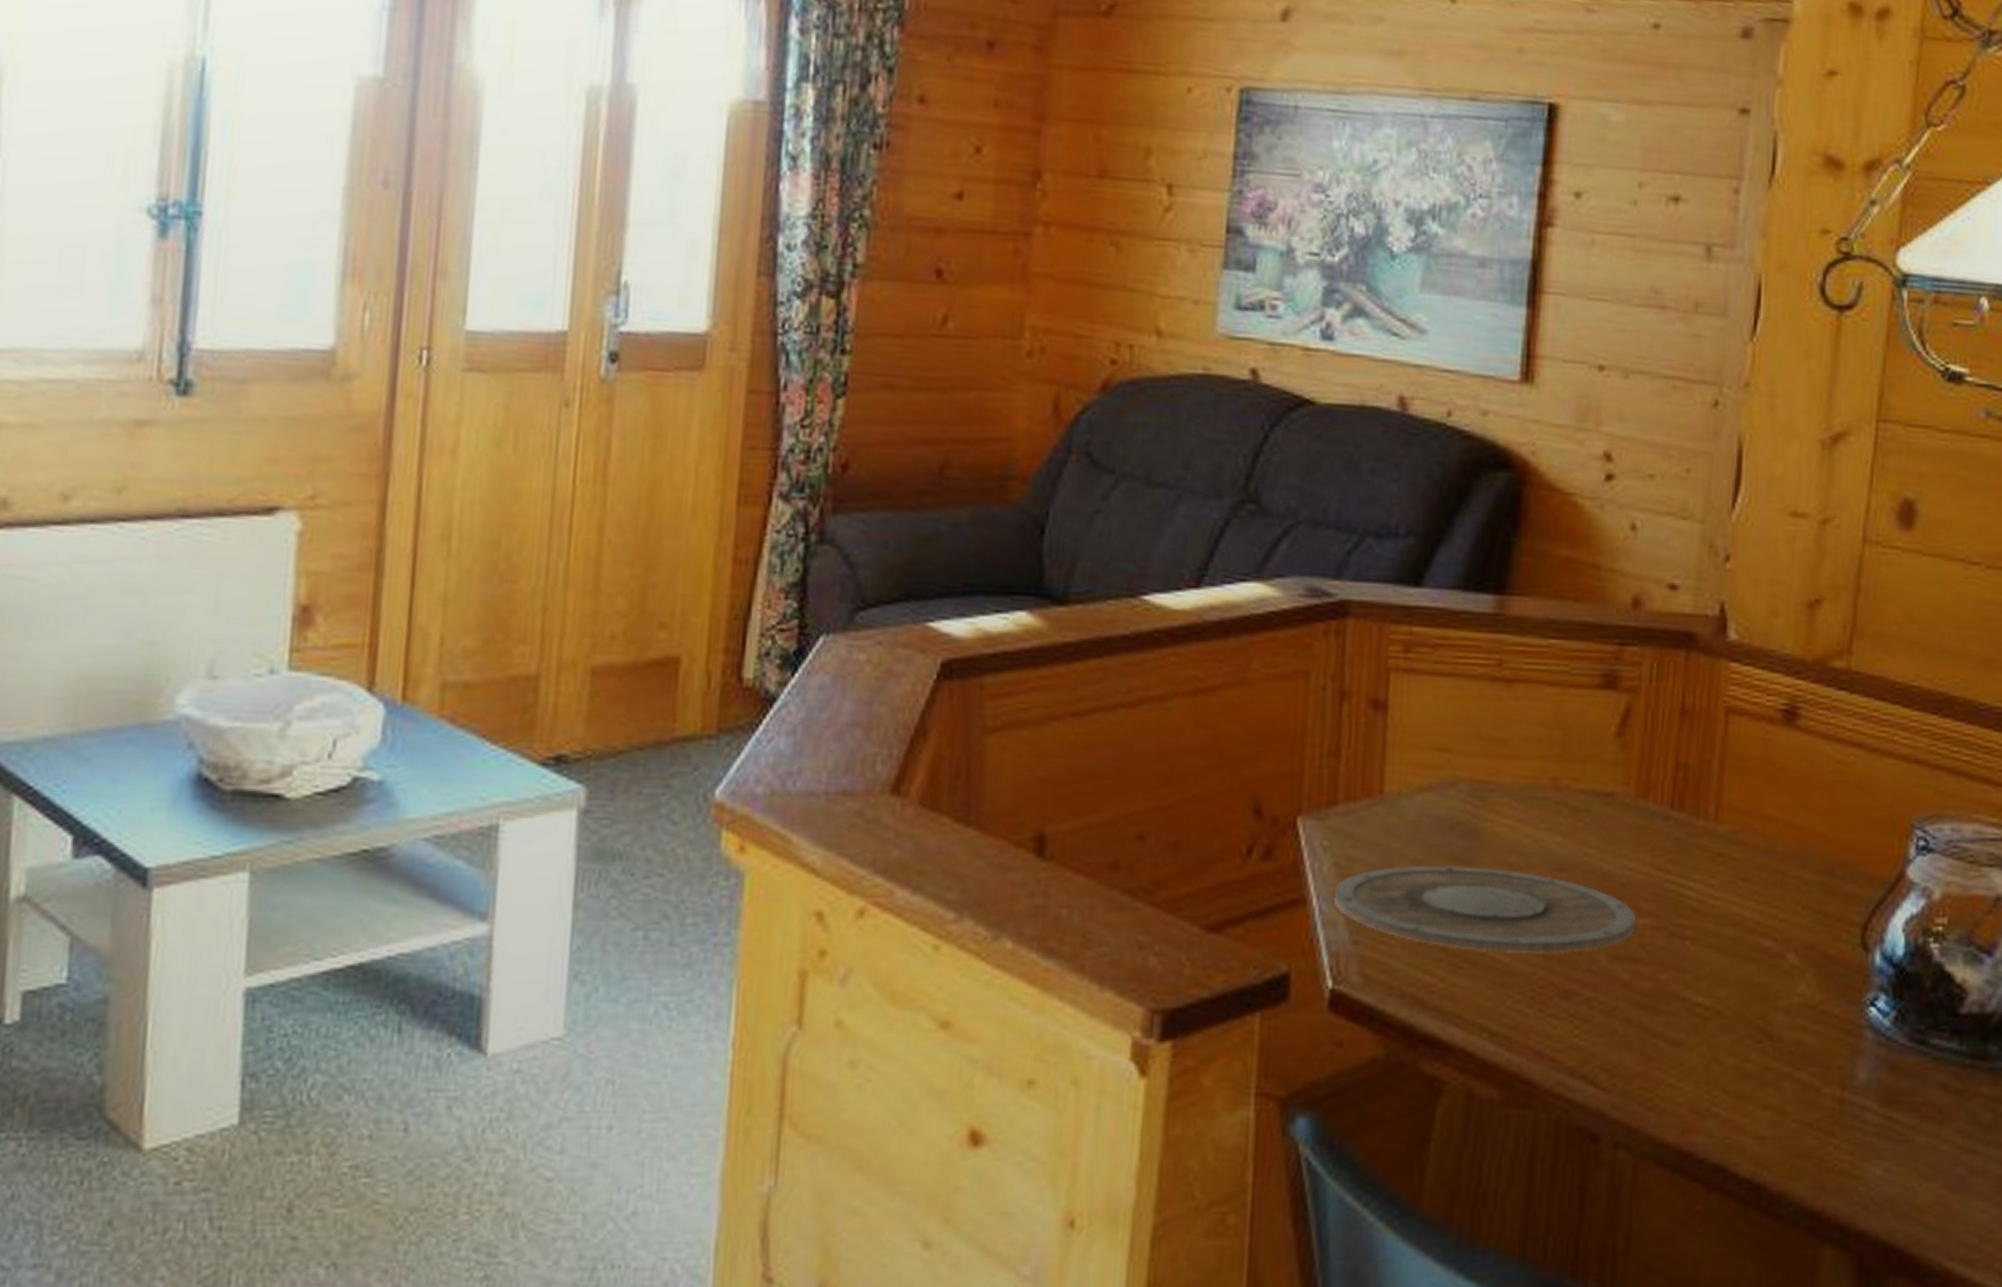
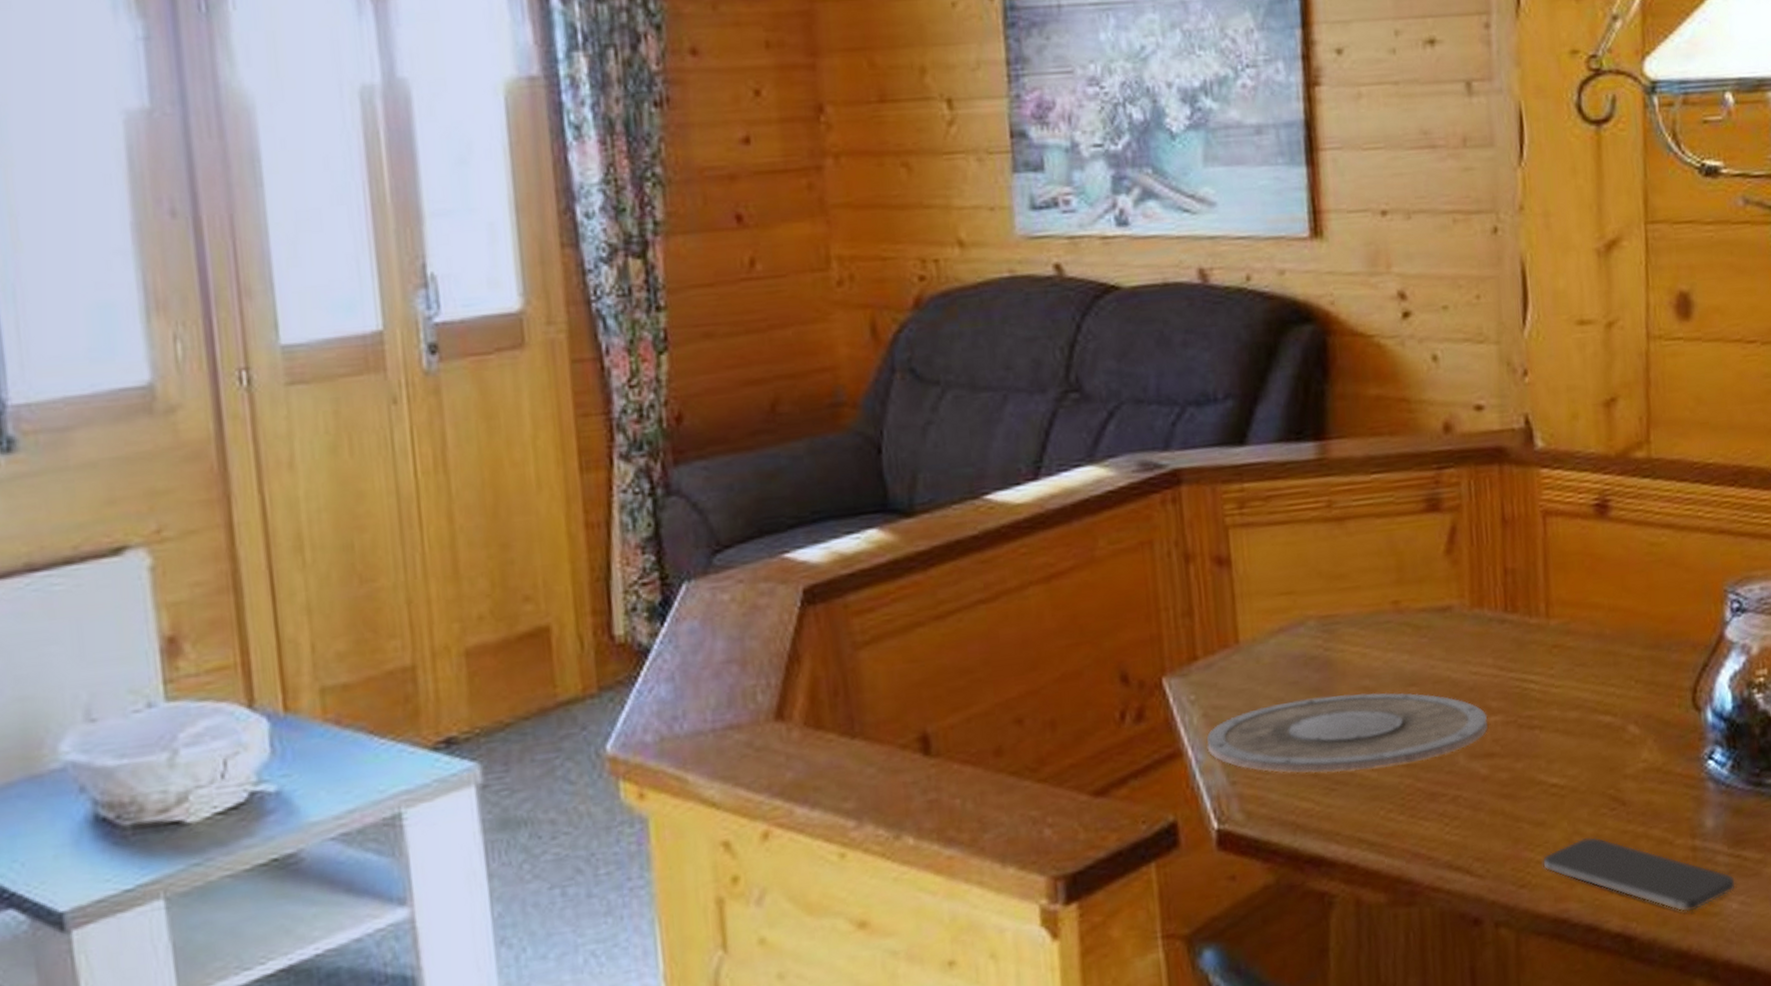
smartphone: none [1675,1067,1882,1169] -> present [1543,836,1735,912]

